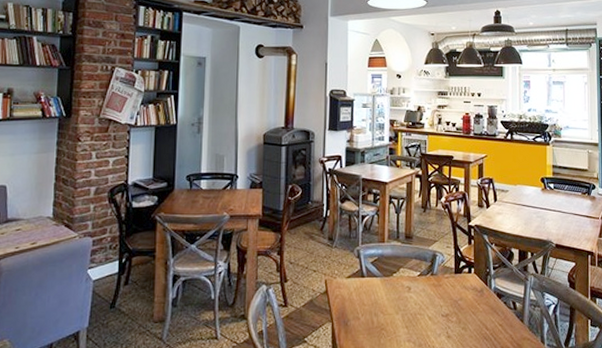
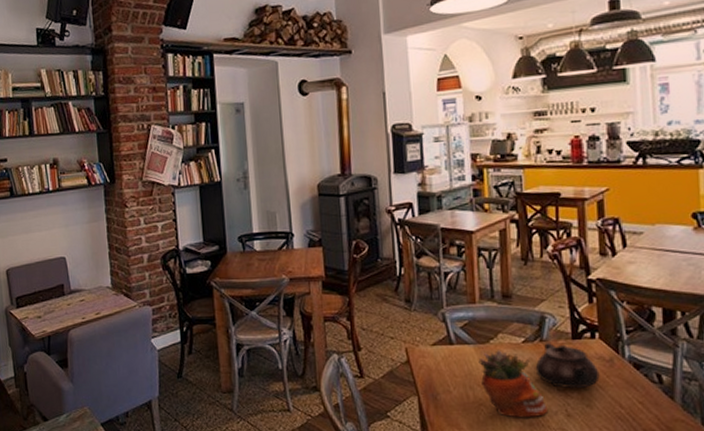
succulent planter: none [383,282,434,340] -> present [478,350,549,418]
teapot: none [426,276,473,315] -> present [535,343,600,389]

